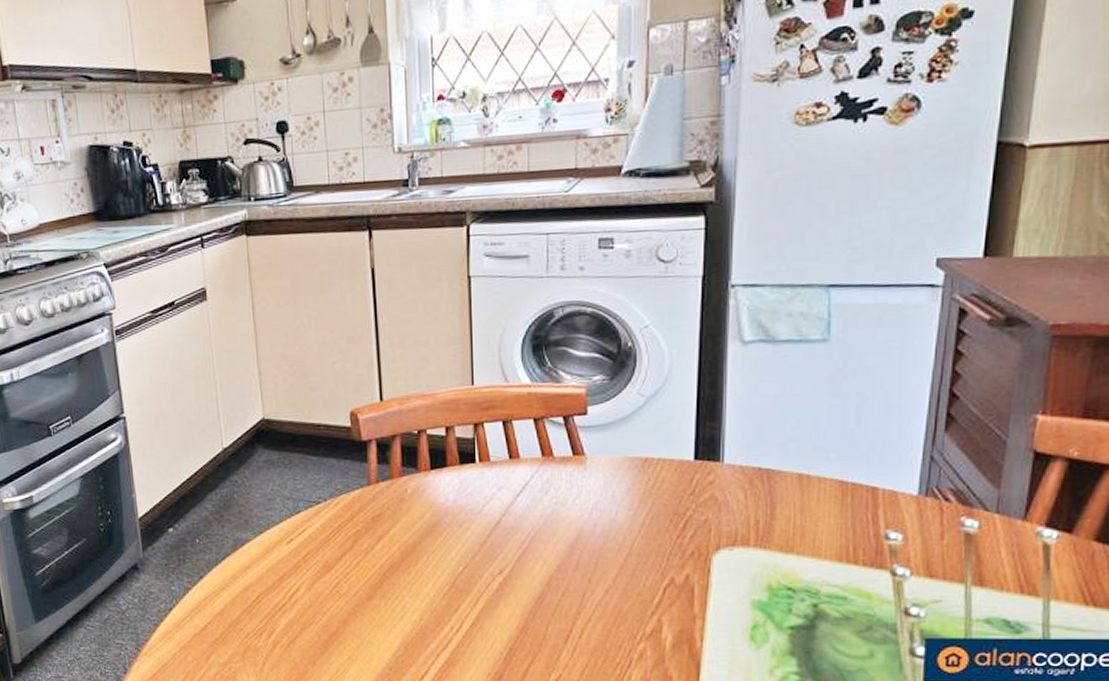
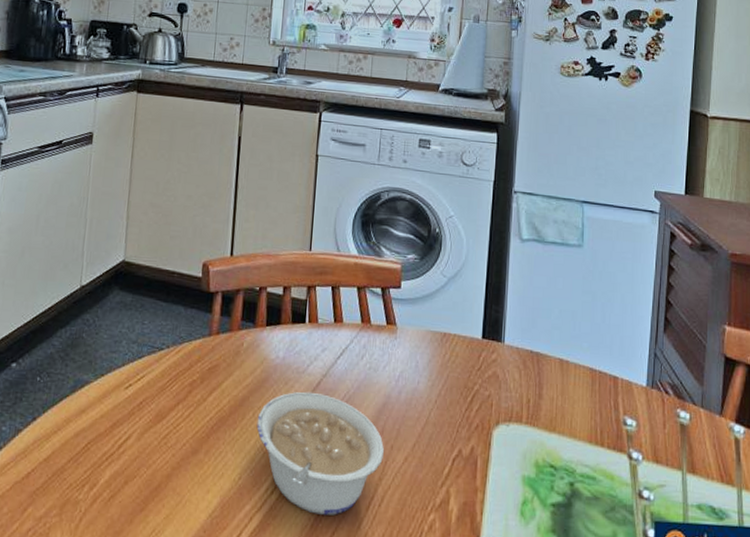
legume: none [432,532,582,649] -> present [256,391,385,515]

